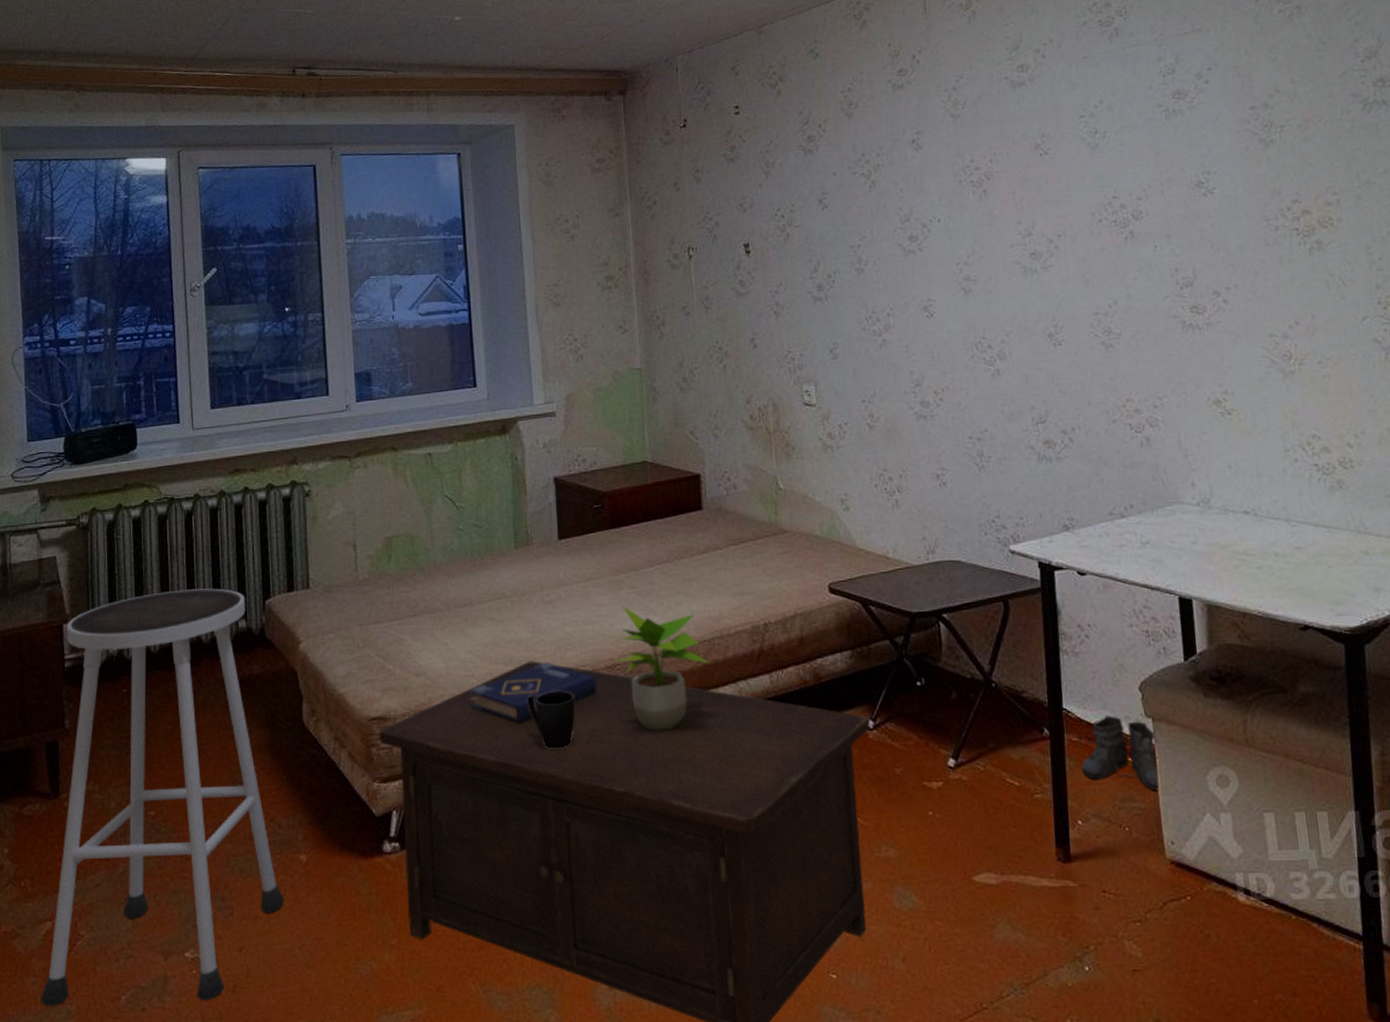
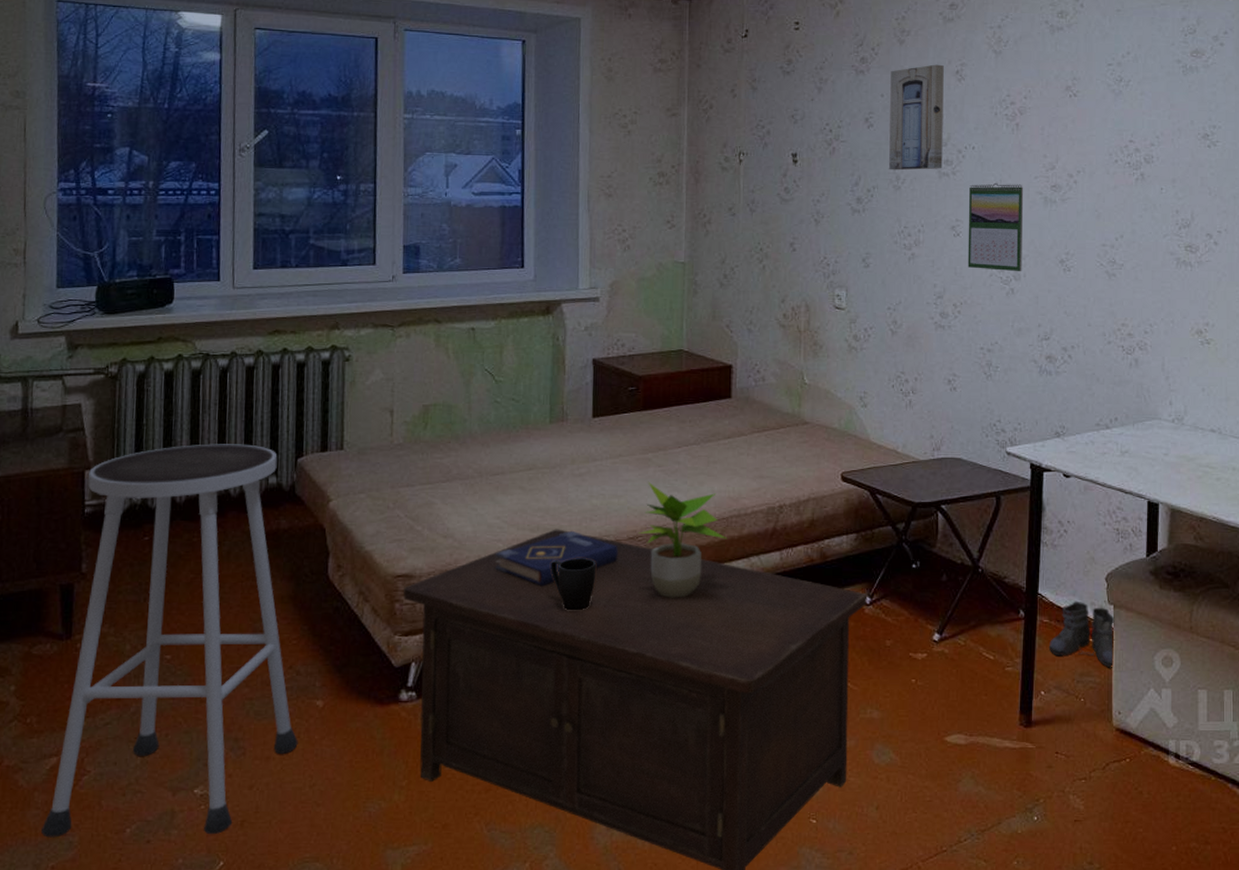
wall art: none [841,135,907,253] -> present [889,64,944,171]
calendar: none [939,255,1007,351] -> present [967,182,1024,272]

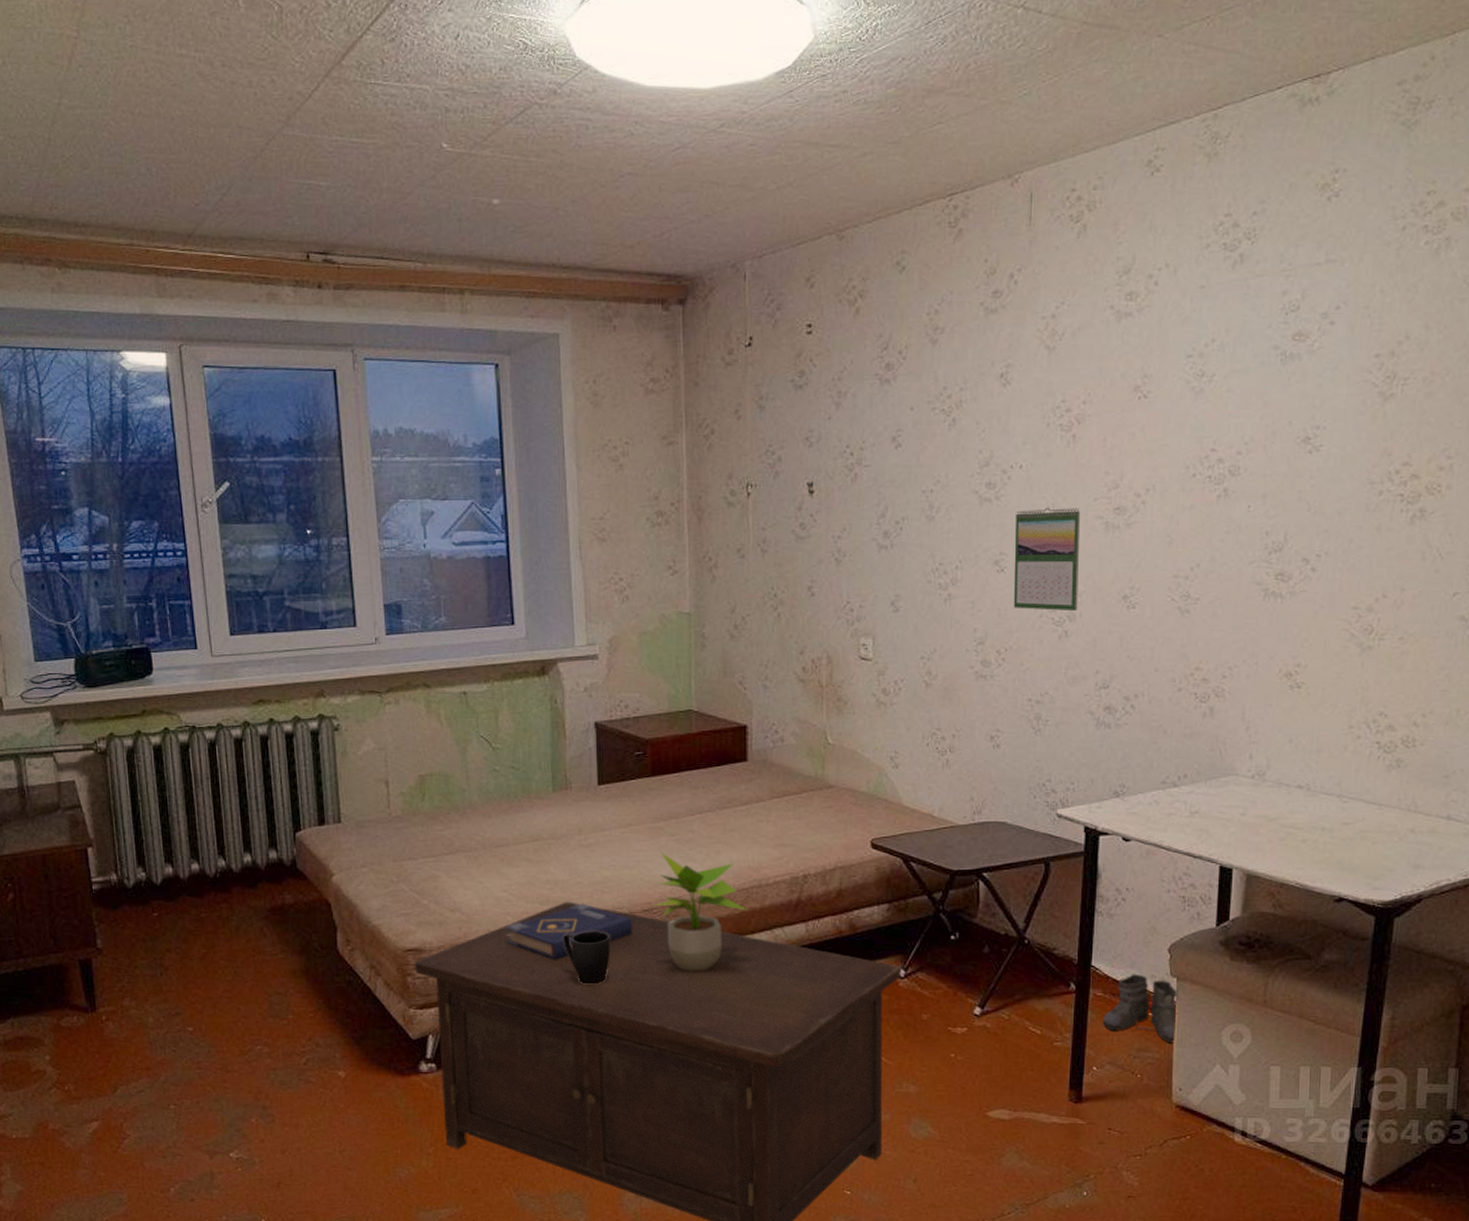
stool: present [41,444,298,838] -> none [91,819,324,1195]
wall art: present [889,64,944,171] -> none [921,367,985,498]

